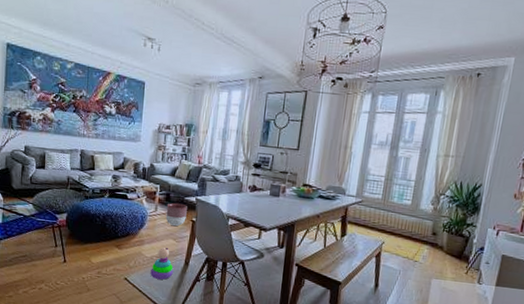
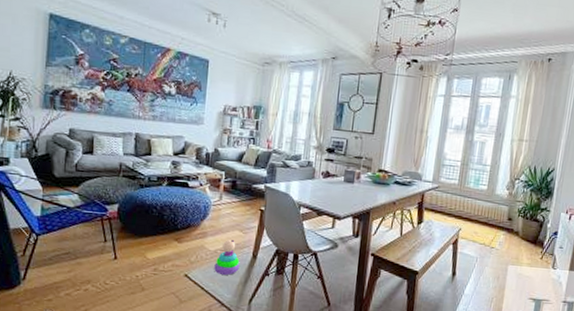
planter: present [166,202,187,227] -> none [231,190,255,217]

